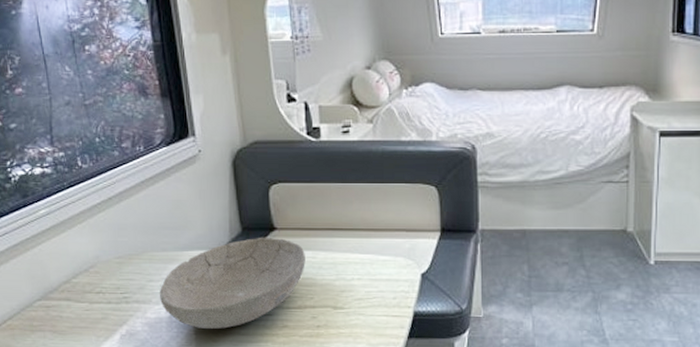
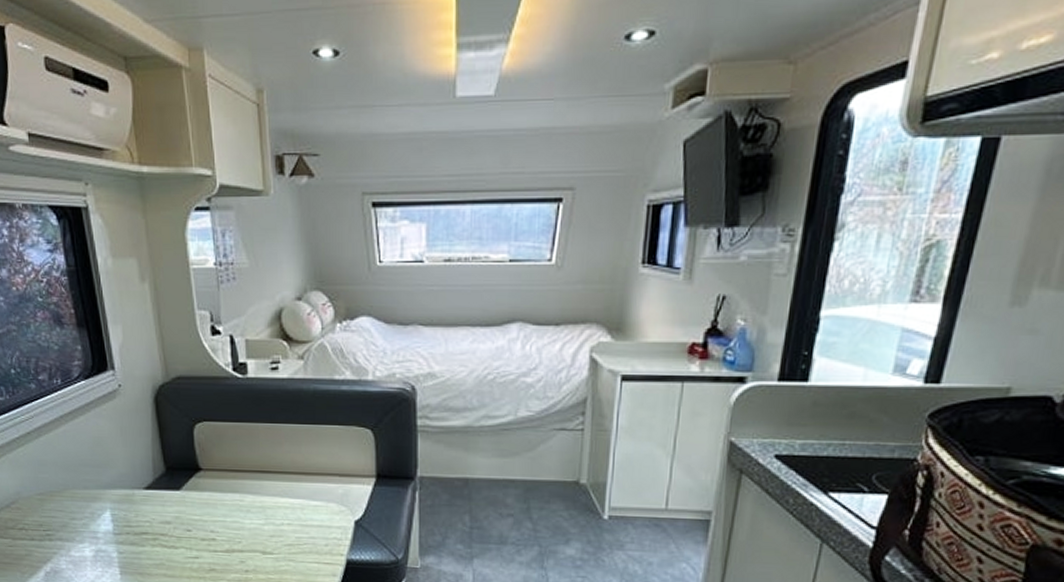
bowl: present [160,237,305,329] -> none [83,477,233,570]

